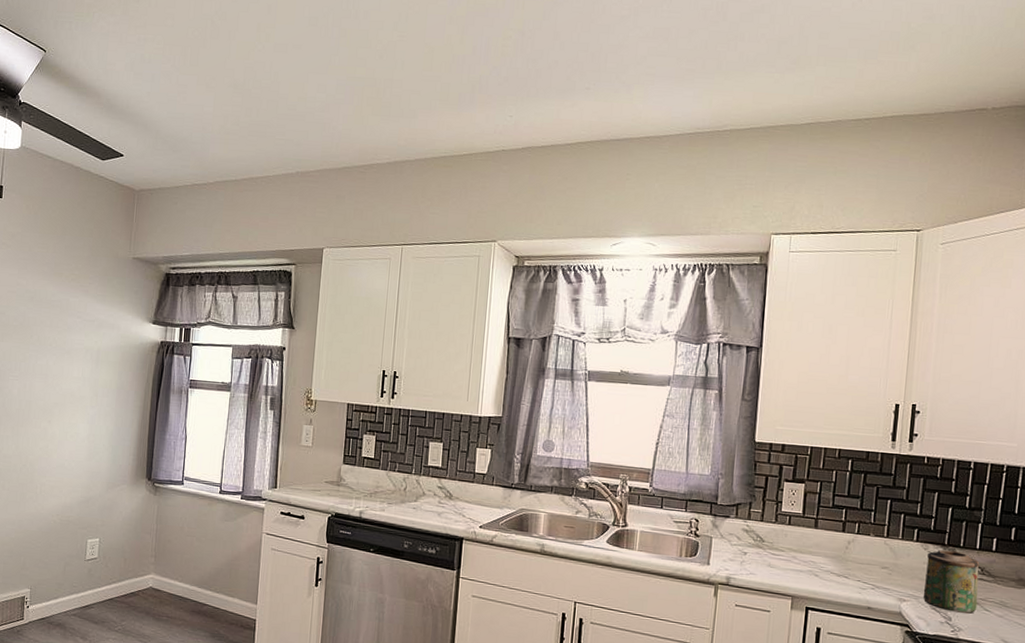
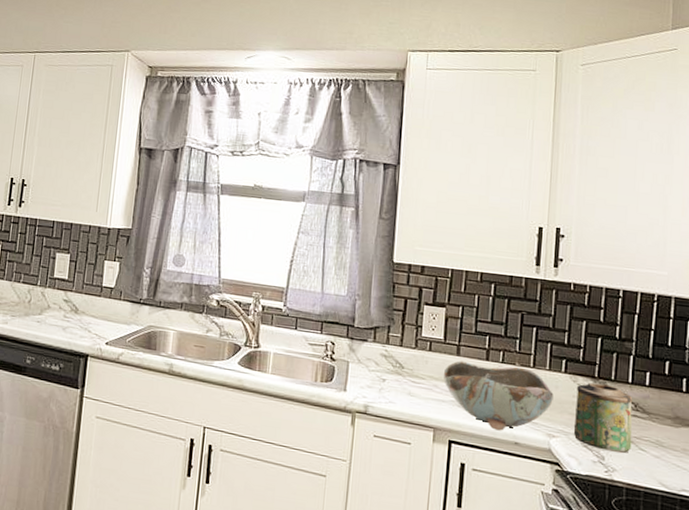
bowl: none [801,533,905,597] -> present [443,360,554,431]

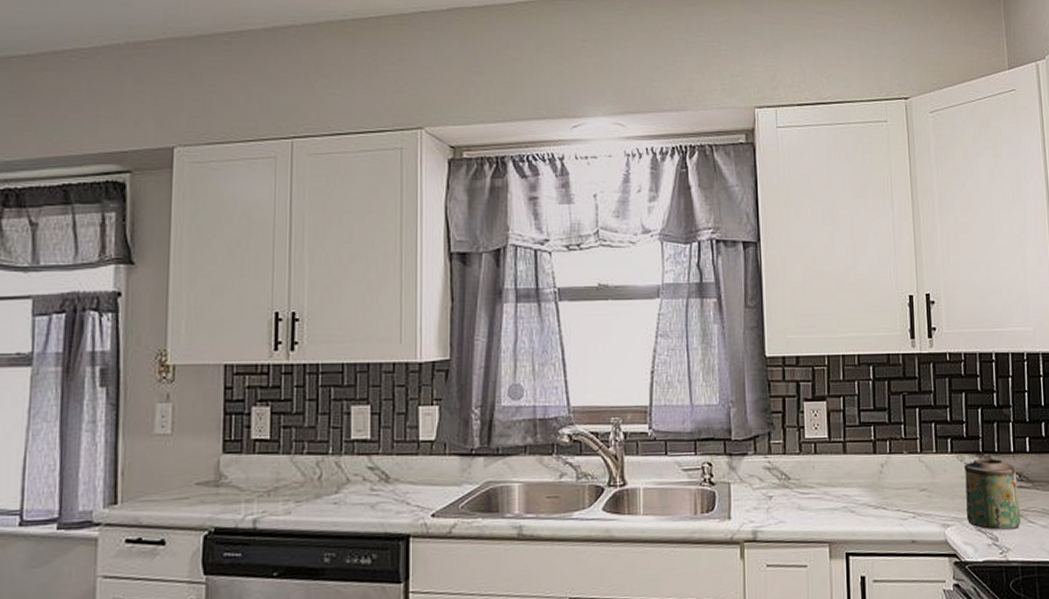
bowl: present [443,360,554,431] -> none [832,455,944,531]

